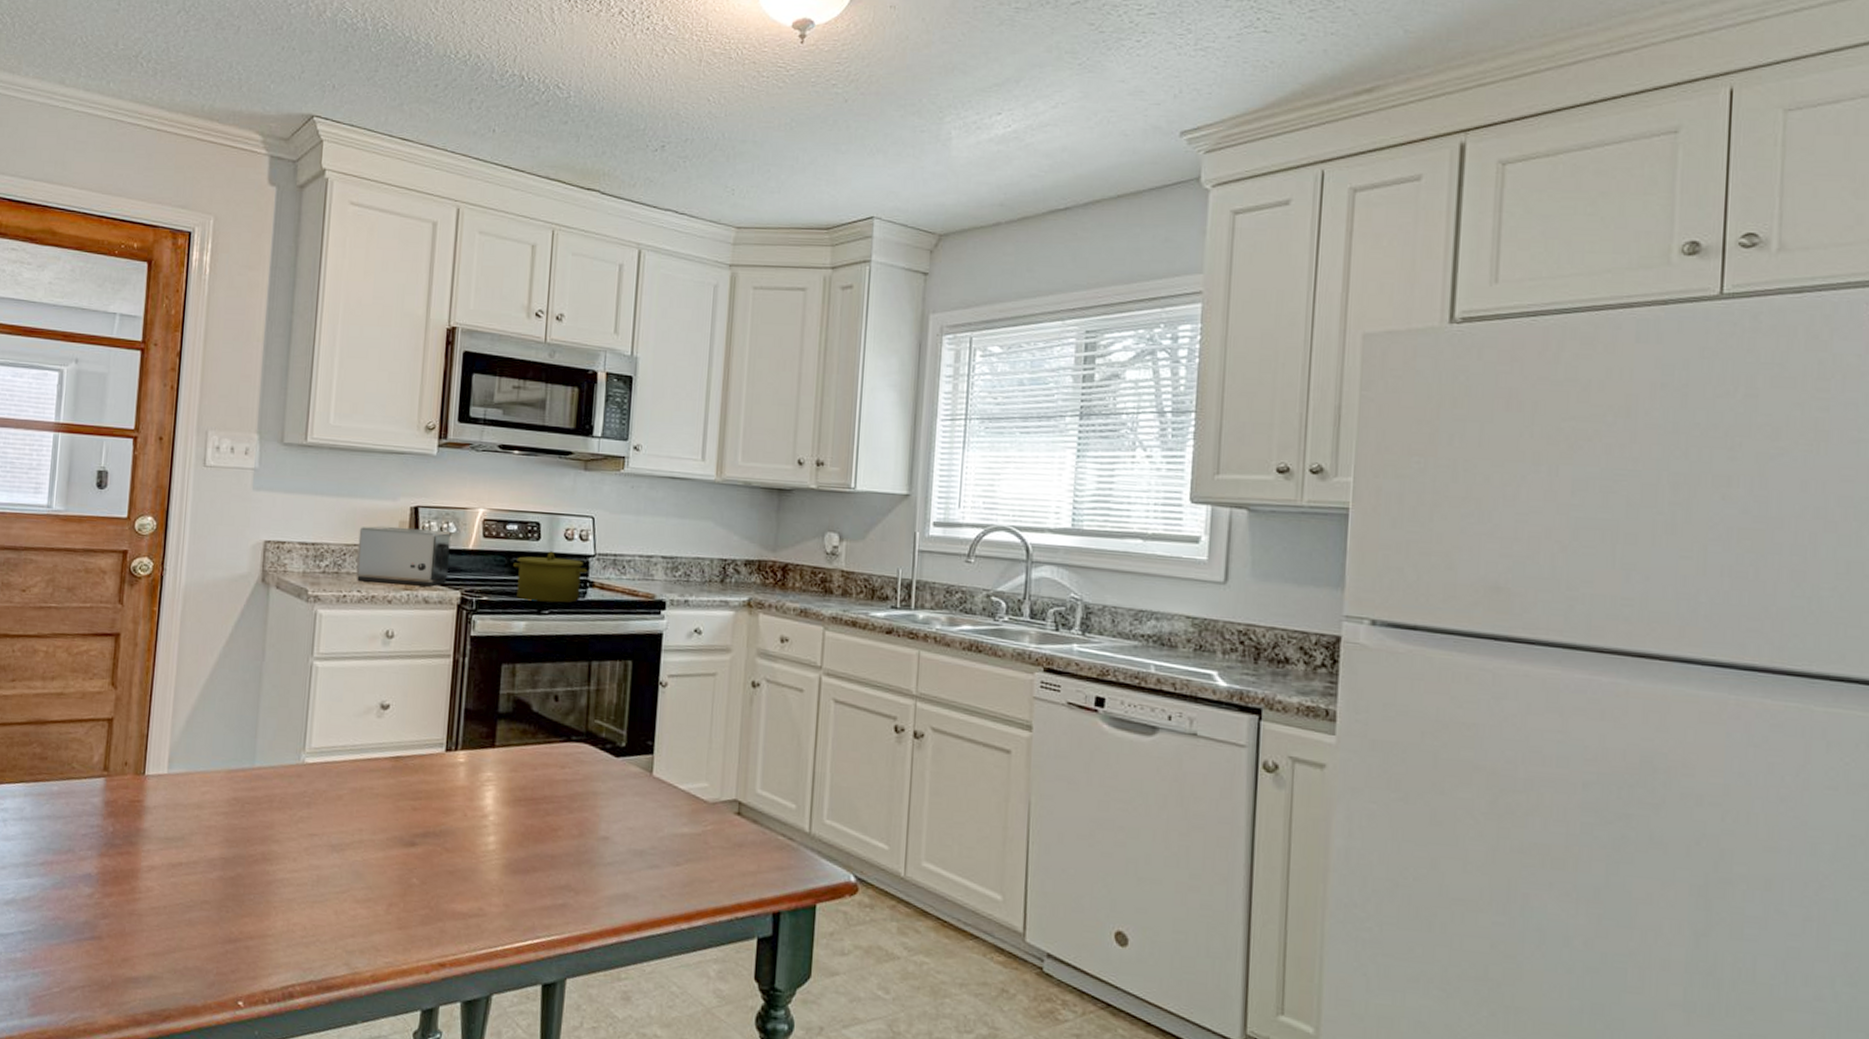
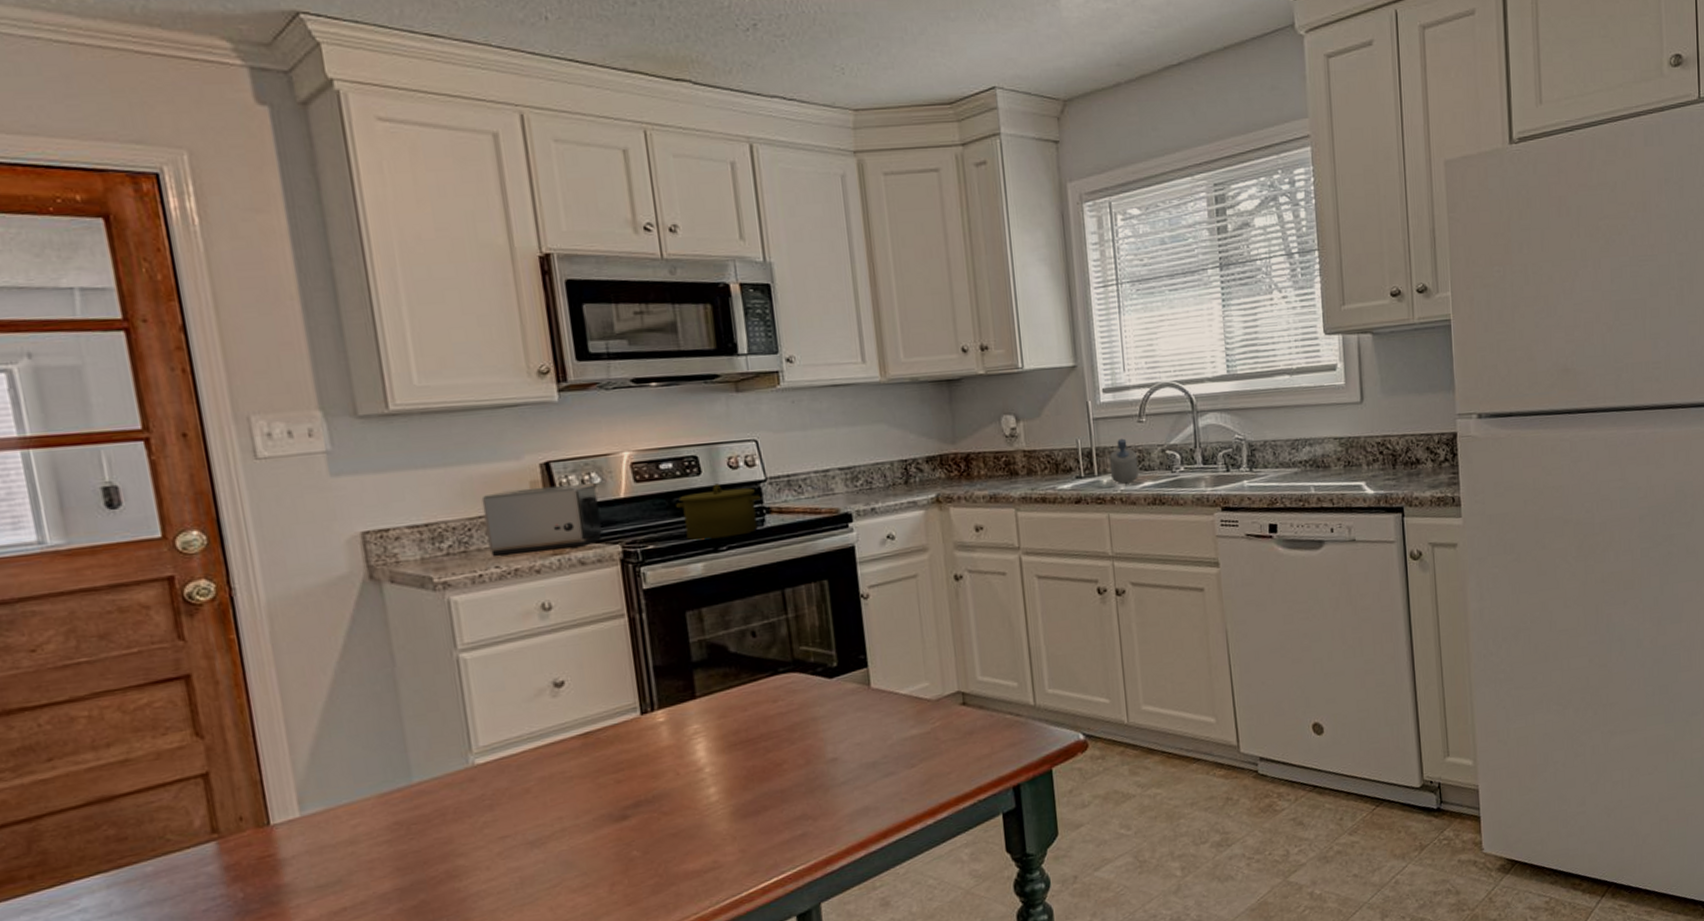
soap dispenser: none [927,575,959,623] -> present [1109,438,1138,484]

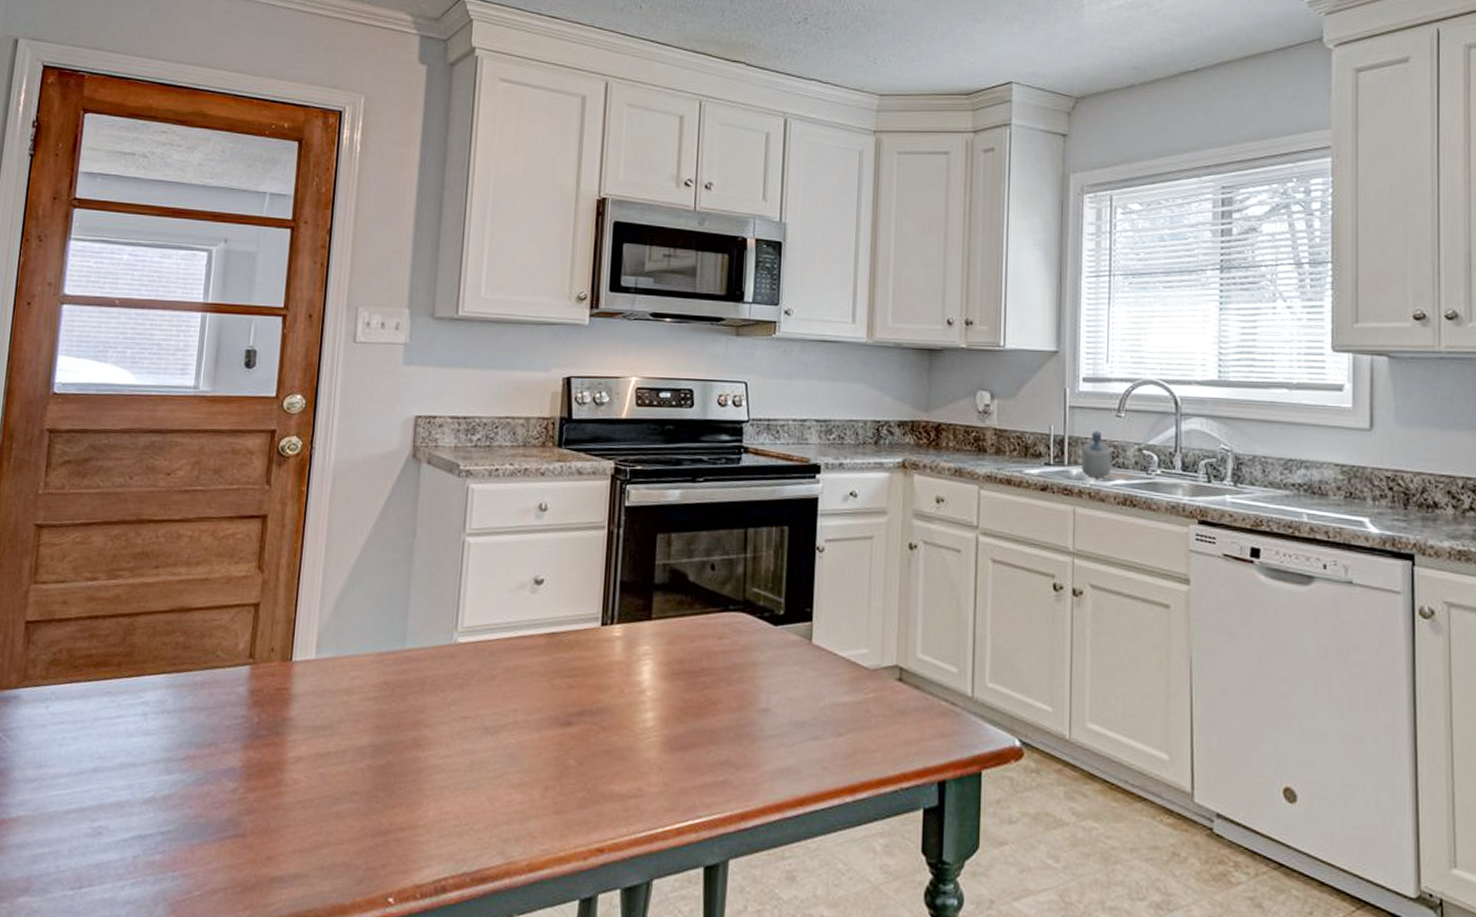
toaster: present [481,482,602,557] -> none [508,397,604,459]
cooking pot: present [676,484,762,541] -> none [667,418,742,470]

